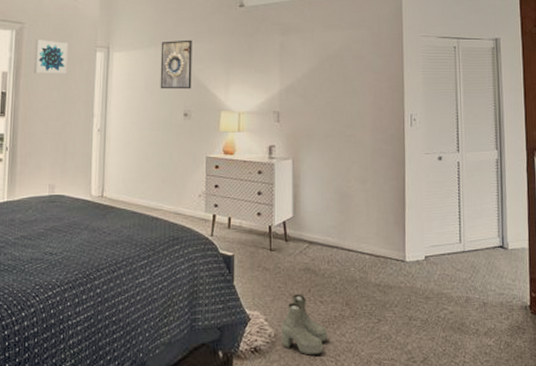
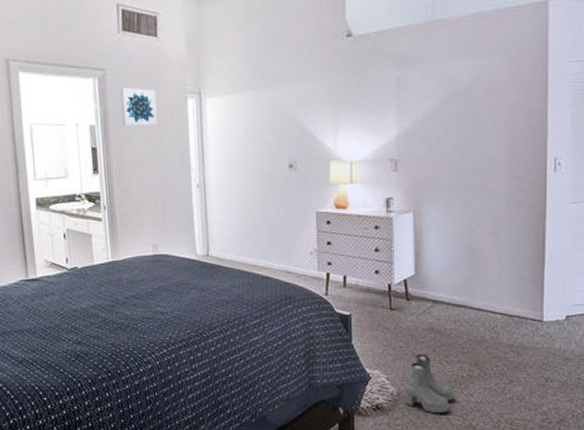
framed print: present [160,40,192,89] -> none [258,79,296,139]

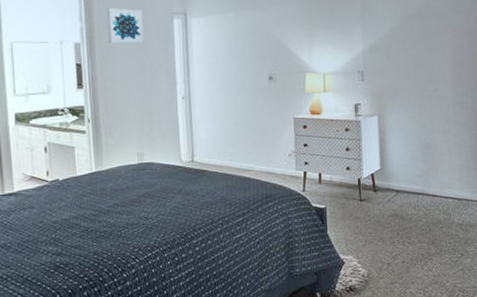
boots: present [403,353,455,414] -> none [372,237,416,290]

